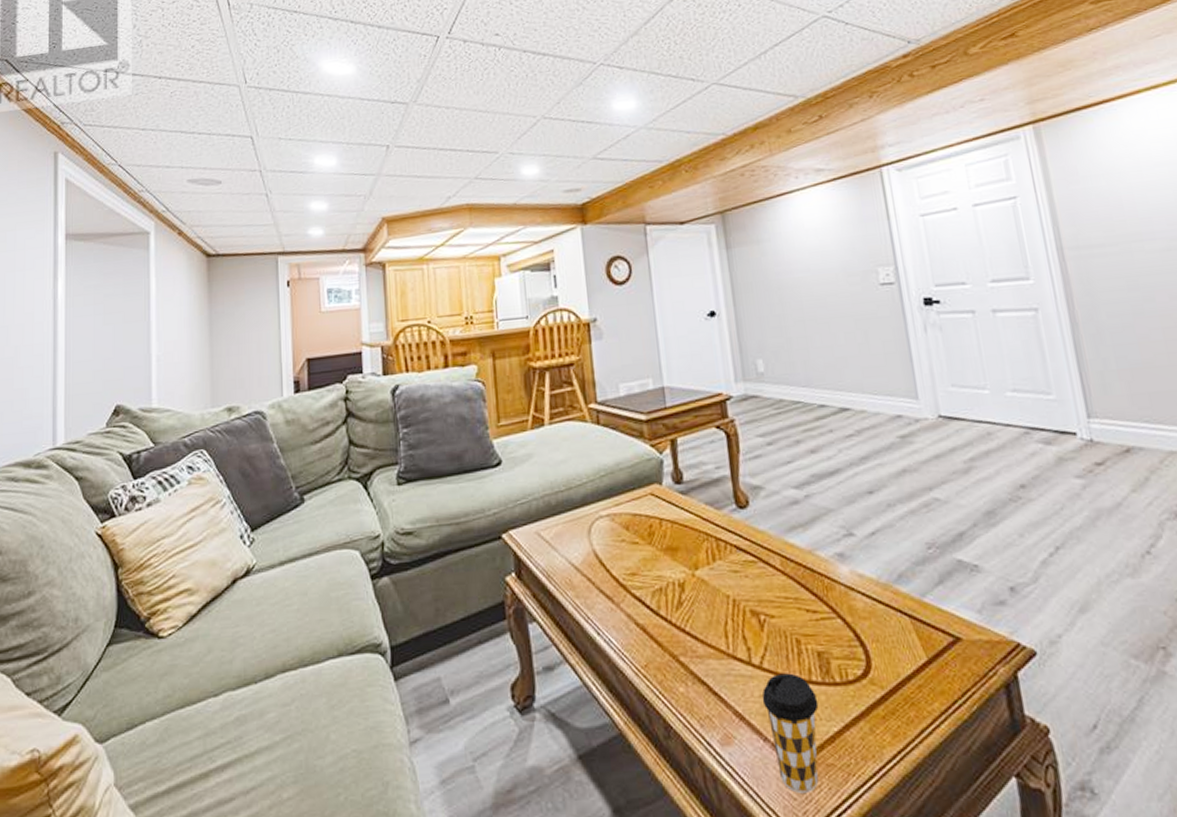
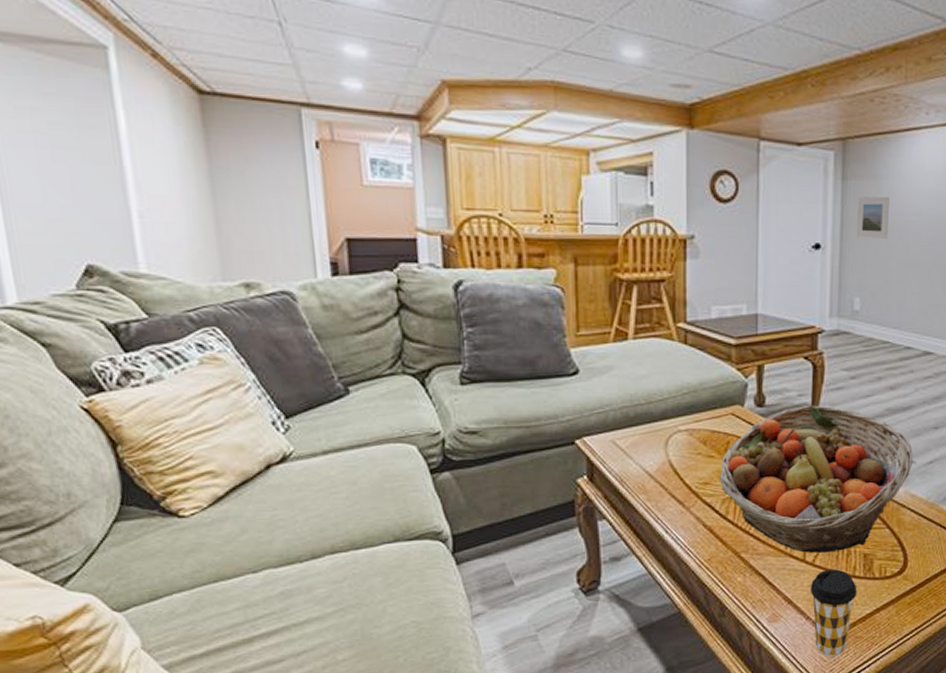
fruit basket: none [645,476,853,653] -> present [719,405,913,553]
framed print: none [744,257,780,301] -> present [856,196,890,239]

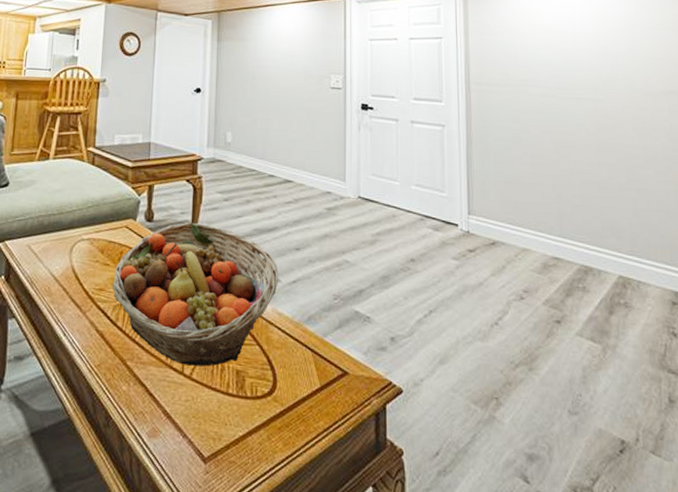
coffee cup: present [810,569,858,657] -> none [187,384,231,483]
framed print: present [856,196,890,239] -> none [228,53,254,86]

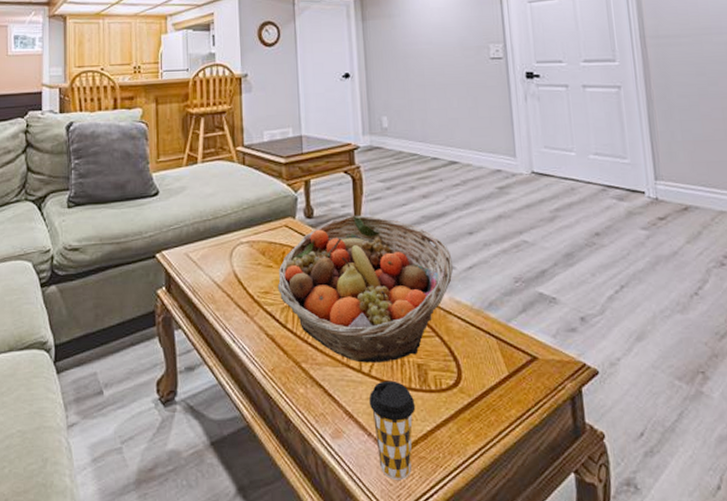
coffee cup: none [187,384,231,483] -> present [369,380,416,480]

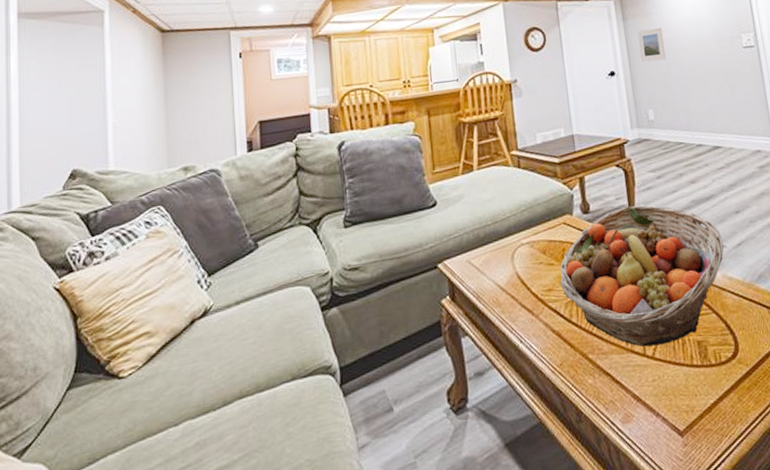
coffee cup: present [369,380,416,480] -> none [654,360,699,455]
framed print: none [377,30,405,66] -> present [637,27,666,62]

